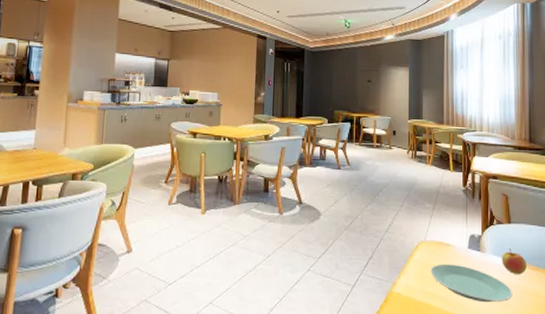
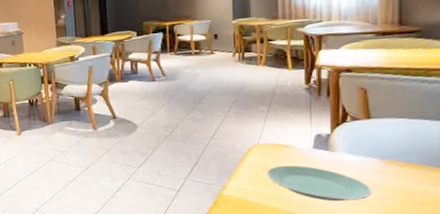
apple: present [502,248,528,275] -> none [358,145,393,173]

